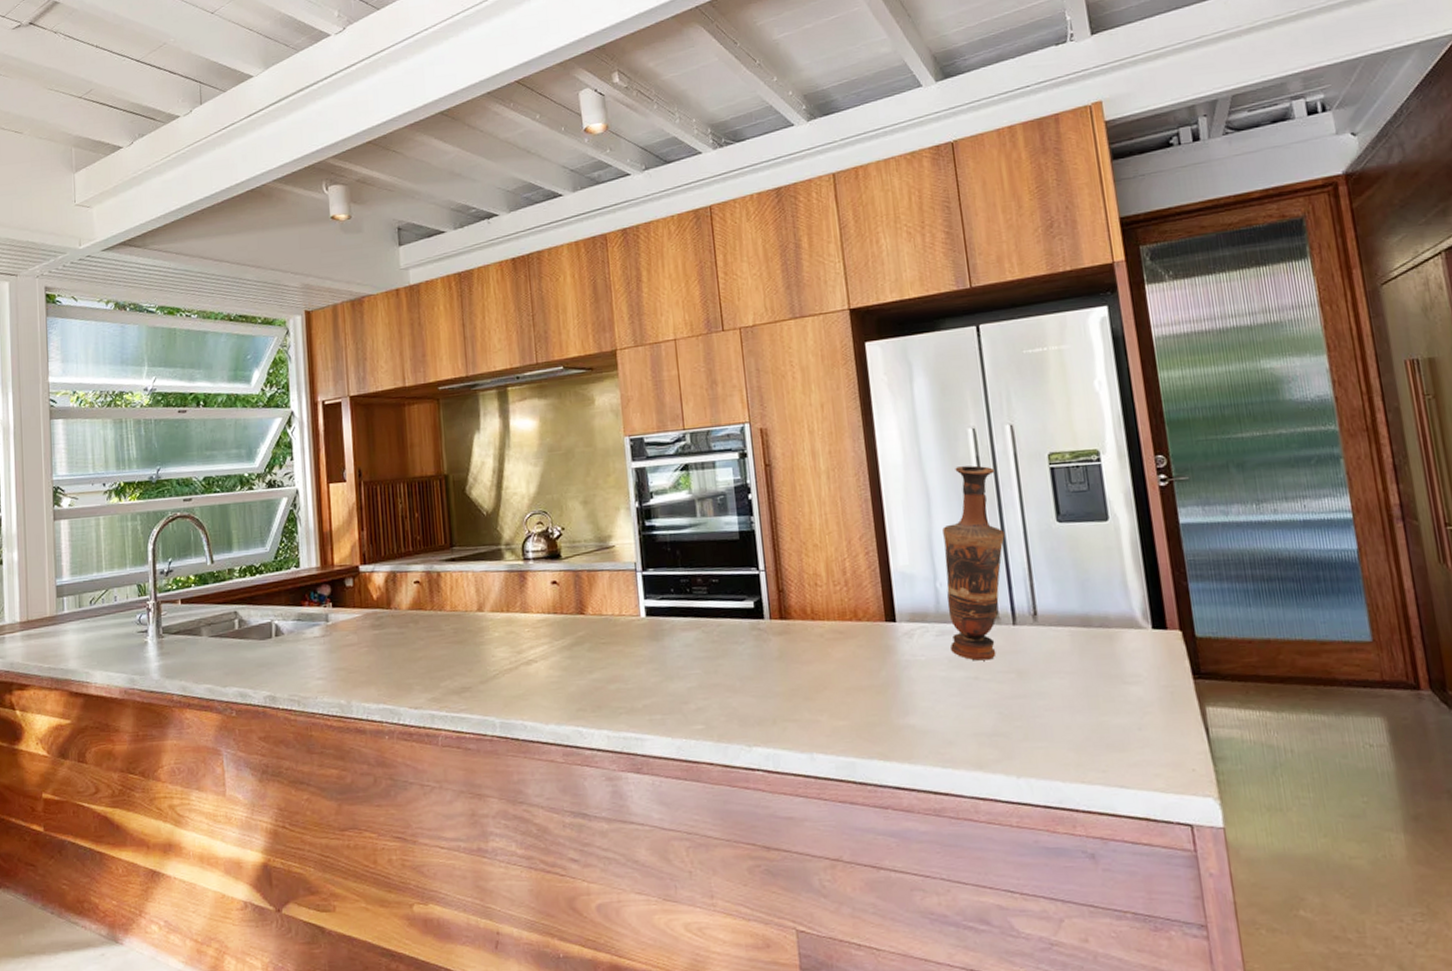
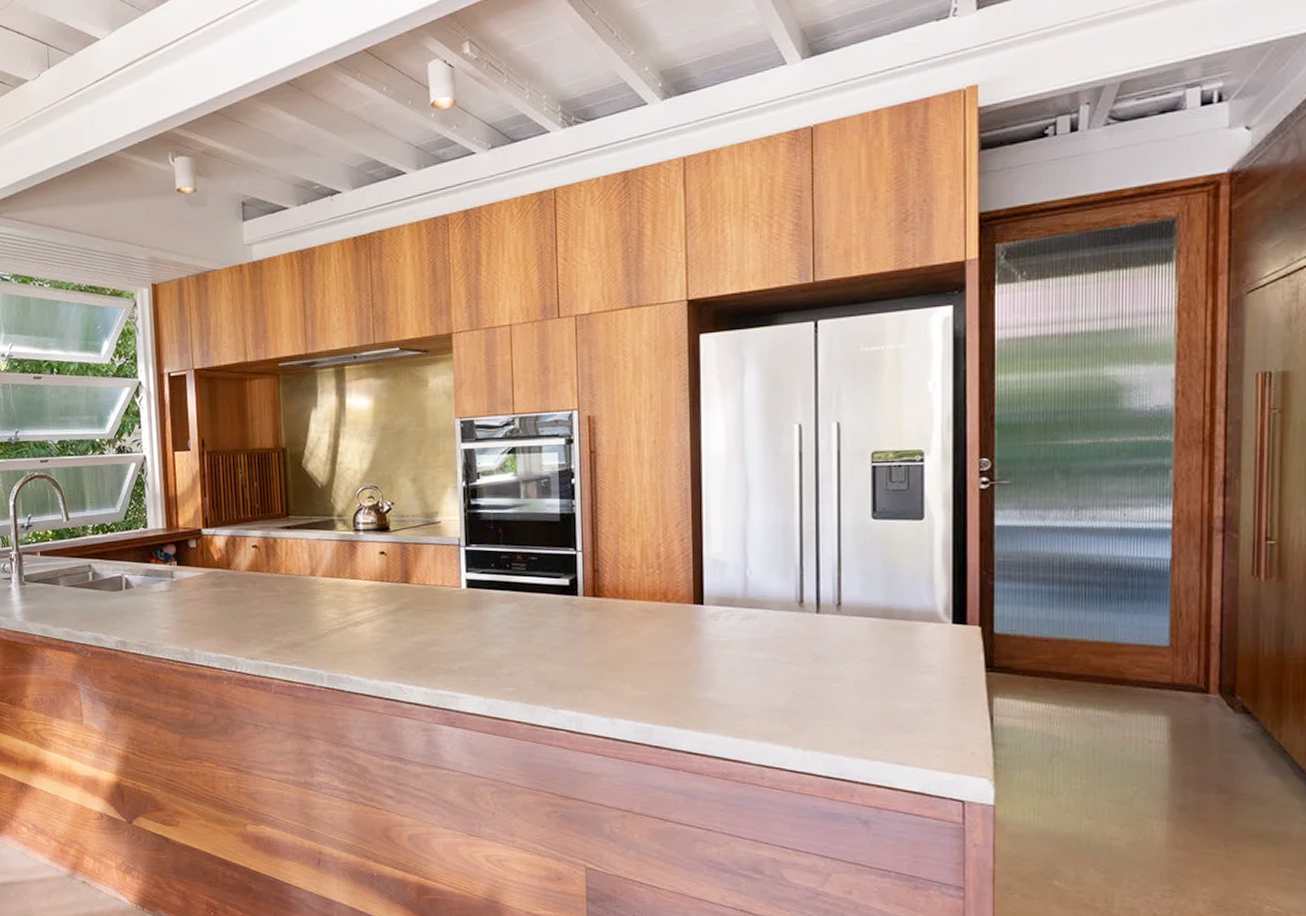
vase: present [942,465,1005,661] -> none [754,460,818,644]

